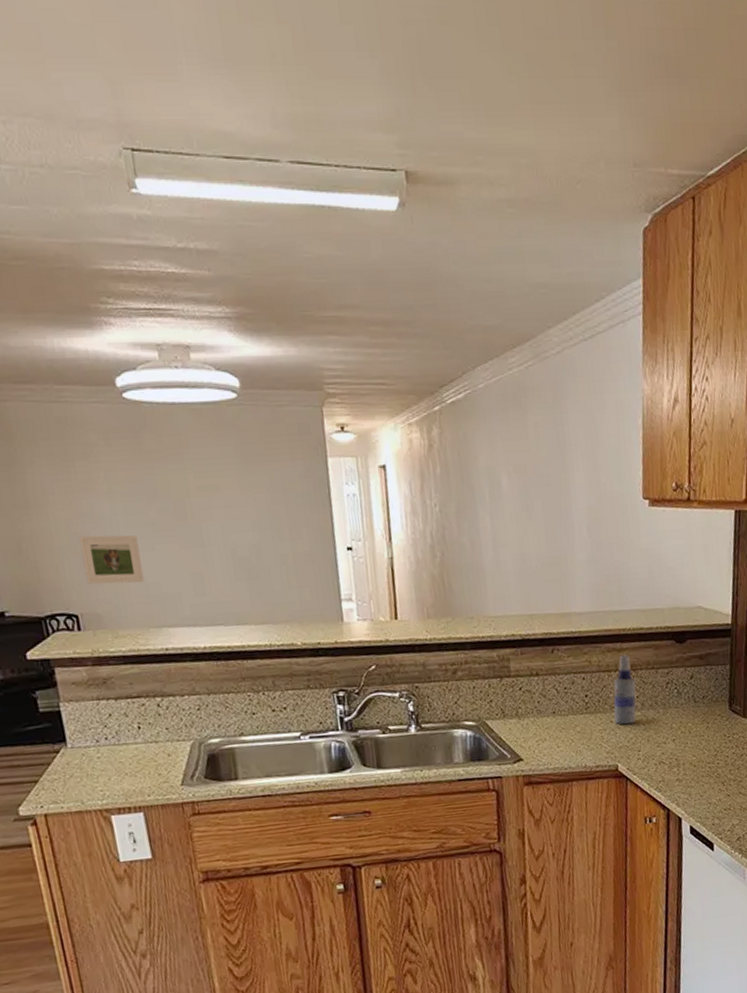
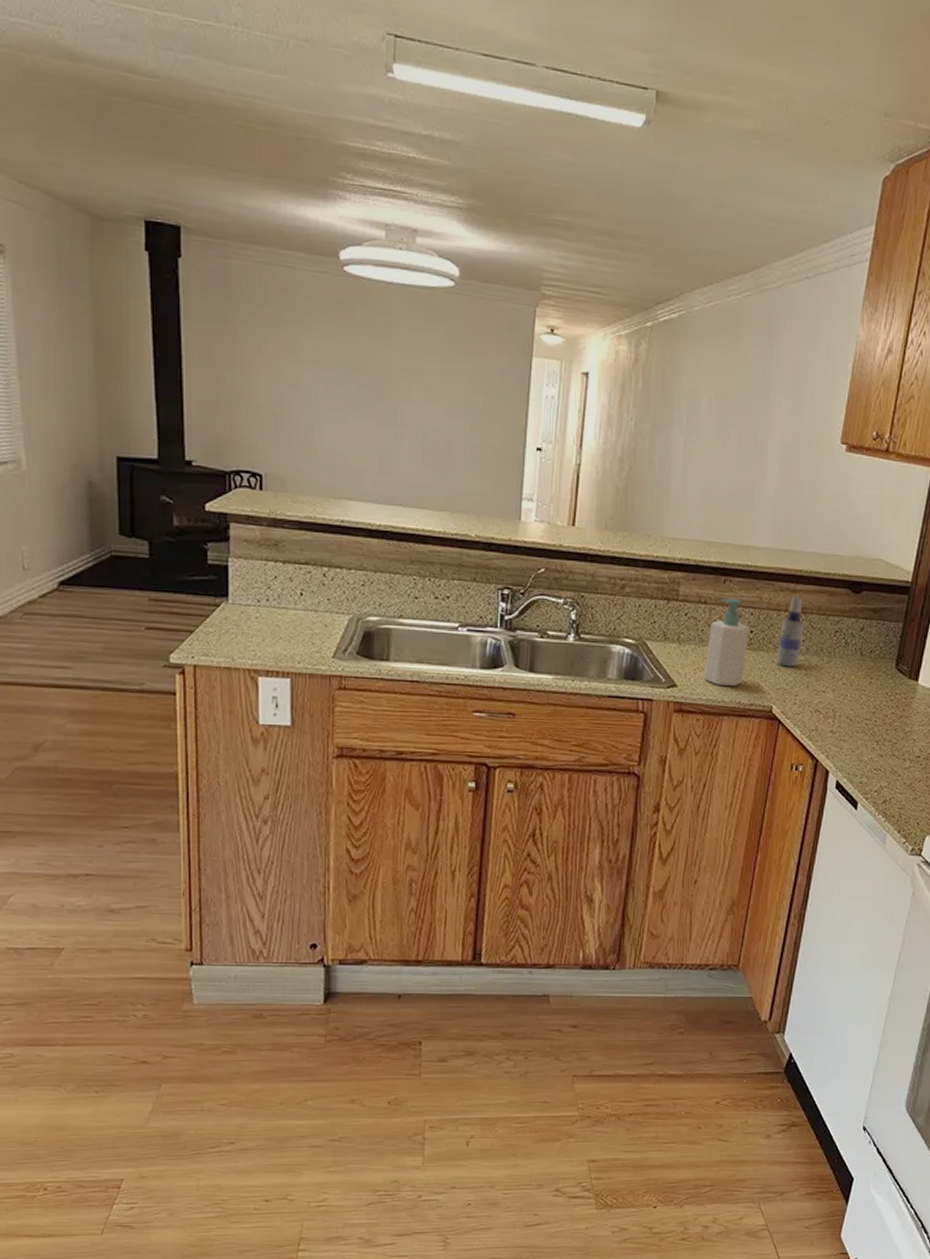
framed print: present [79,535,145,584] -> none [277,398,333,453]
soap bottle: none [545,666,586,753] -> present [704,598,750,686]

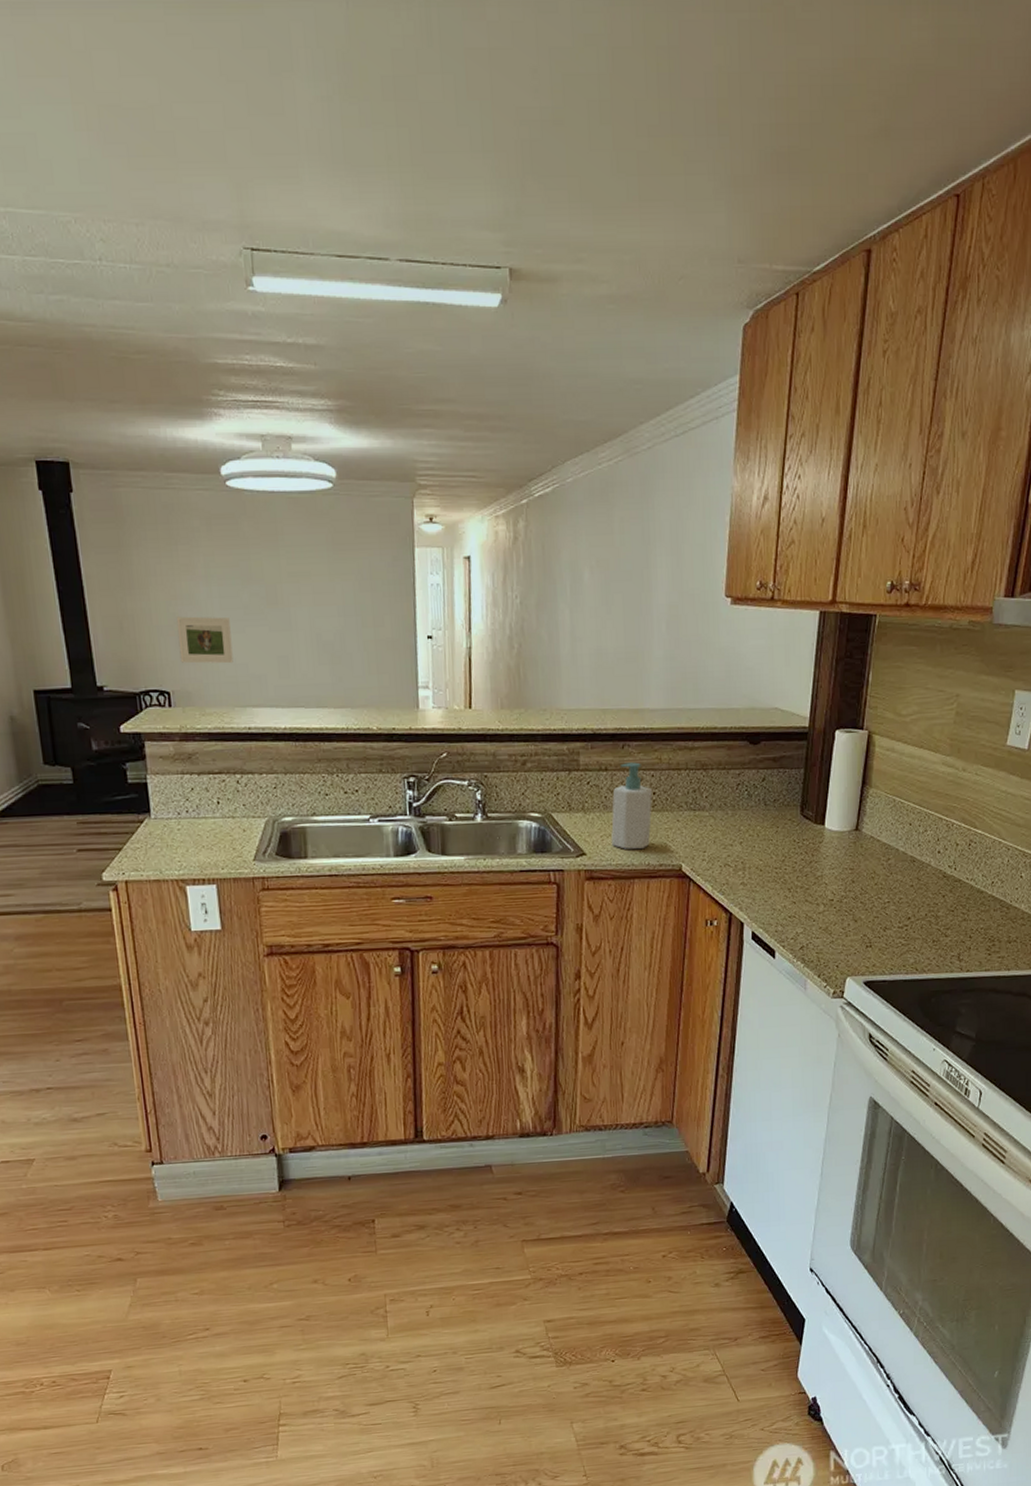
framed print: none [277,398,333,453] -> present [176,616,234,664]
spray bottle: present [776,596,805,667] -> none [681,753,706,825]

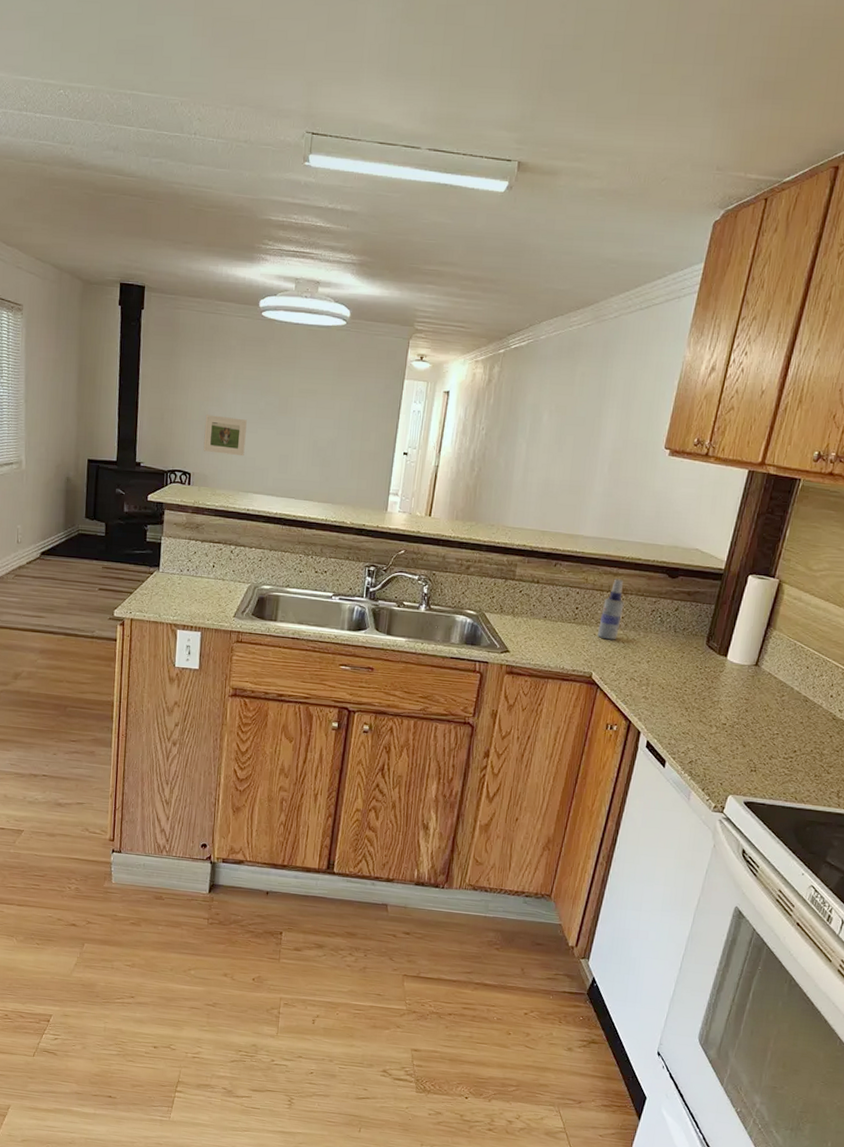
soap bottle: present [611,762,652,849] -> none [533,579,575,654]
spray bottle: none [681,753,706,825] -> present [598,579,625,640]

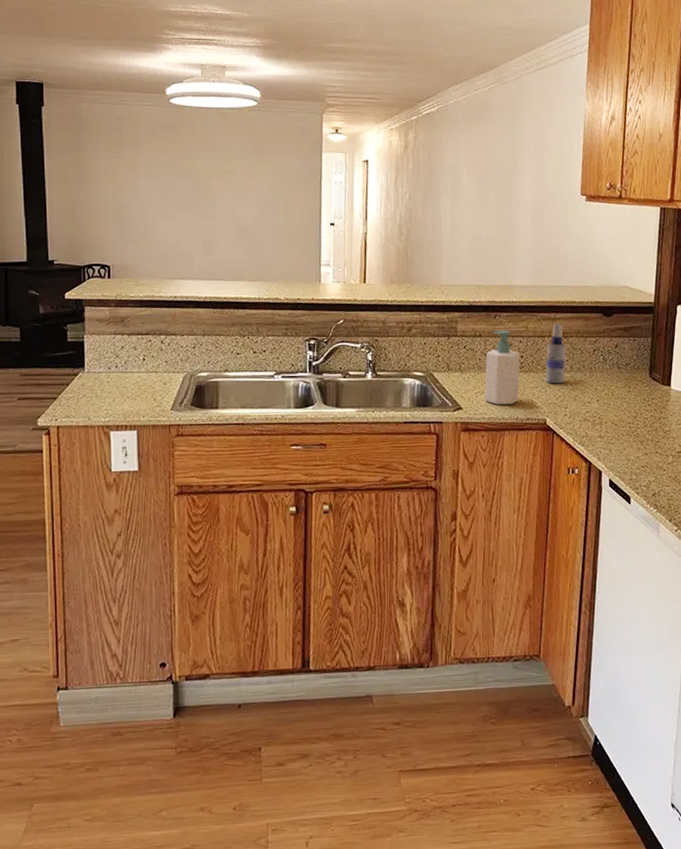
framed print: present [203,414,247,457] -> none [120,205,166,244]
soap bottle: none [533,579,575,654] -> present [484,330,520,405]

